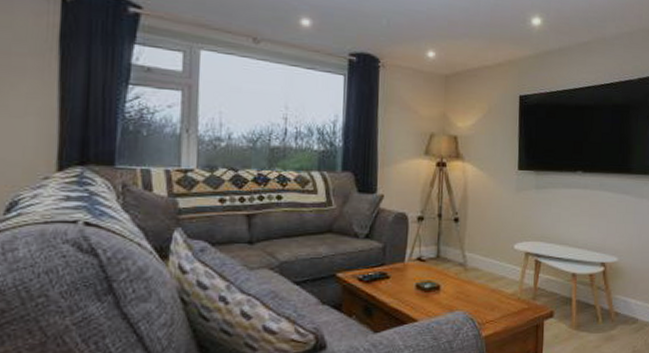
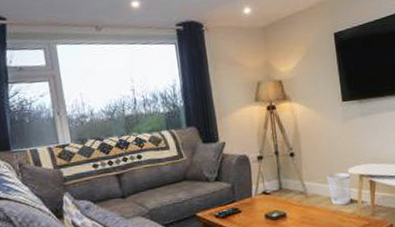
wastebasket: none [490,247,516,284] -> present [326,172,352,205]

